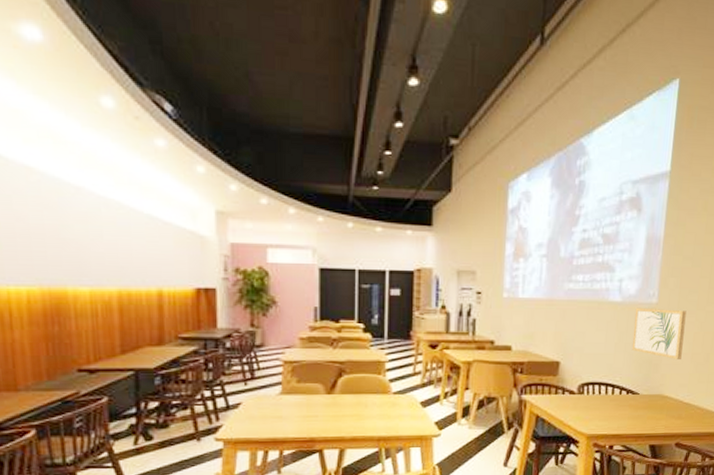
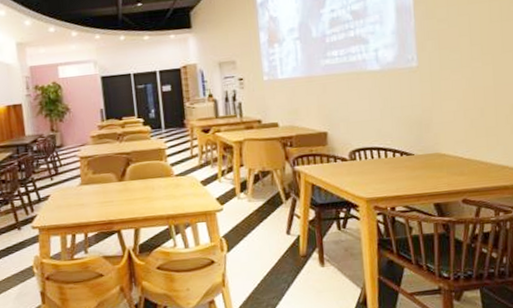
wall art: present [631,307,687,359] -> none [396,70,453,118]

